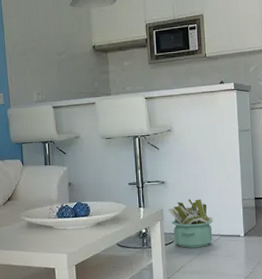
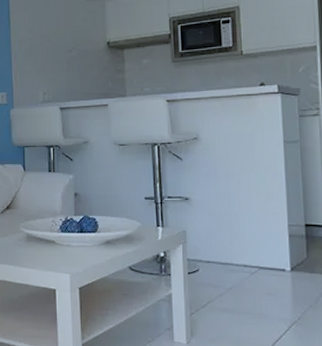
decorative plant: present [167,198,213,249] -> none [192,220,250,281]

